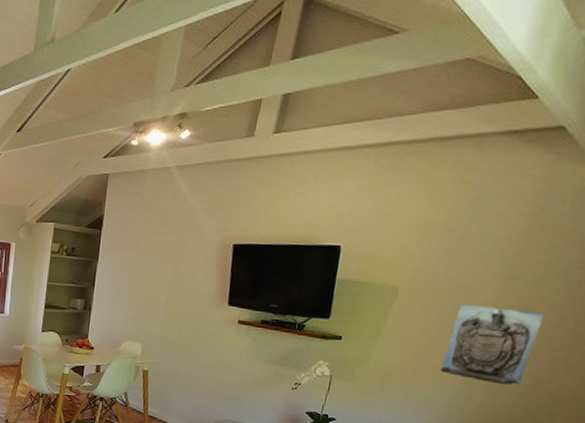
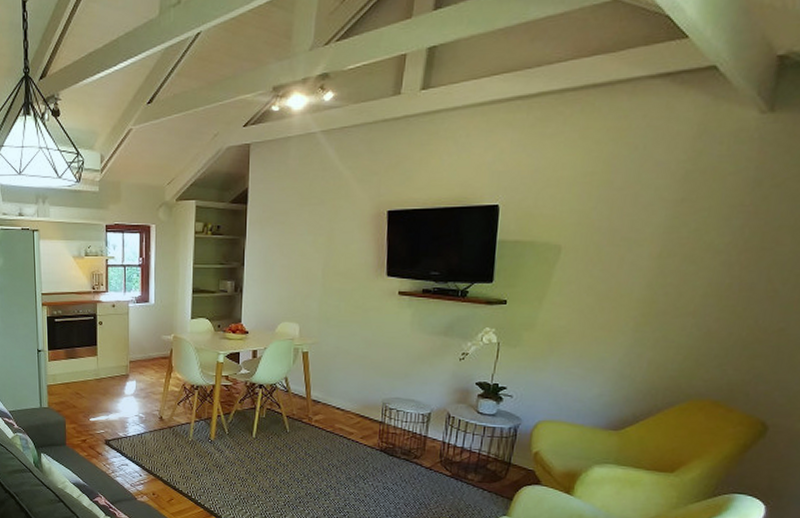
wall sculpture: present [440,305,545,385] -> none [609,258,709,339]

